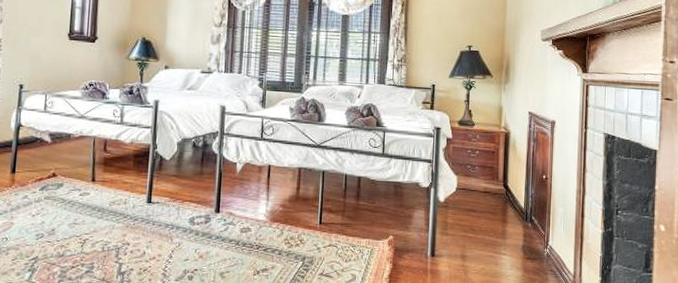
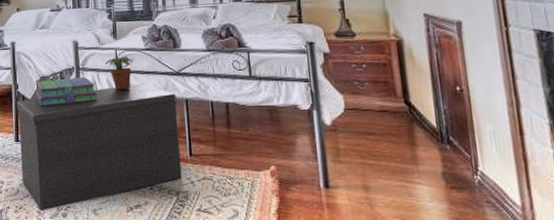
bench: none [150,153,315,274] -> present [17,84,182,211]
stack of books: none [173,142,240,169] -> present [33,77,98,107]
potted plant: none [250,125,277,158] -> present [104,57,132,90]

